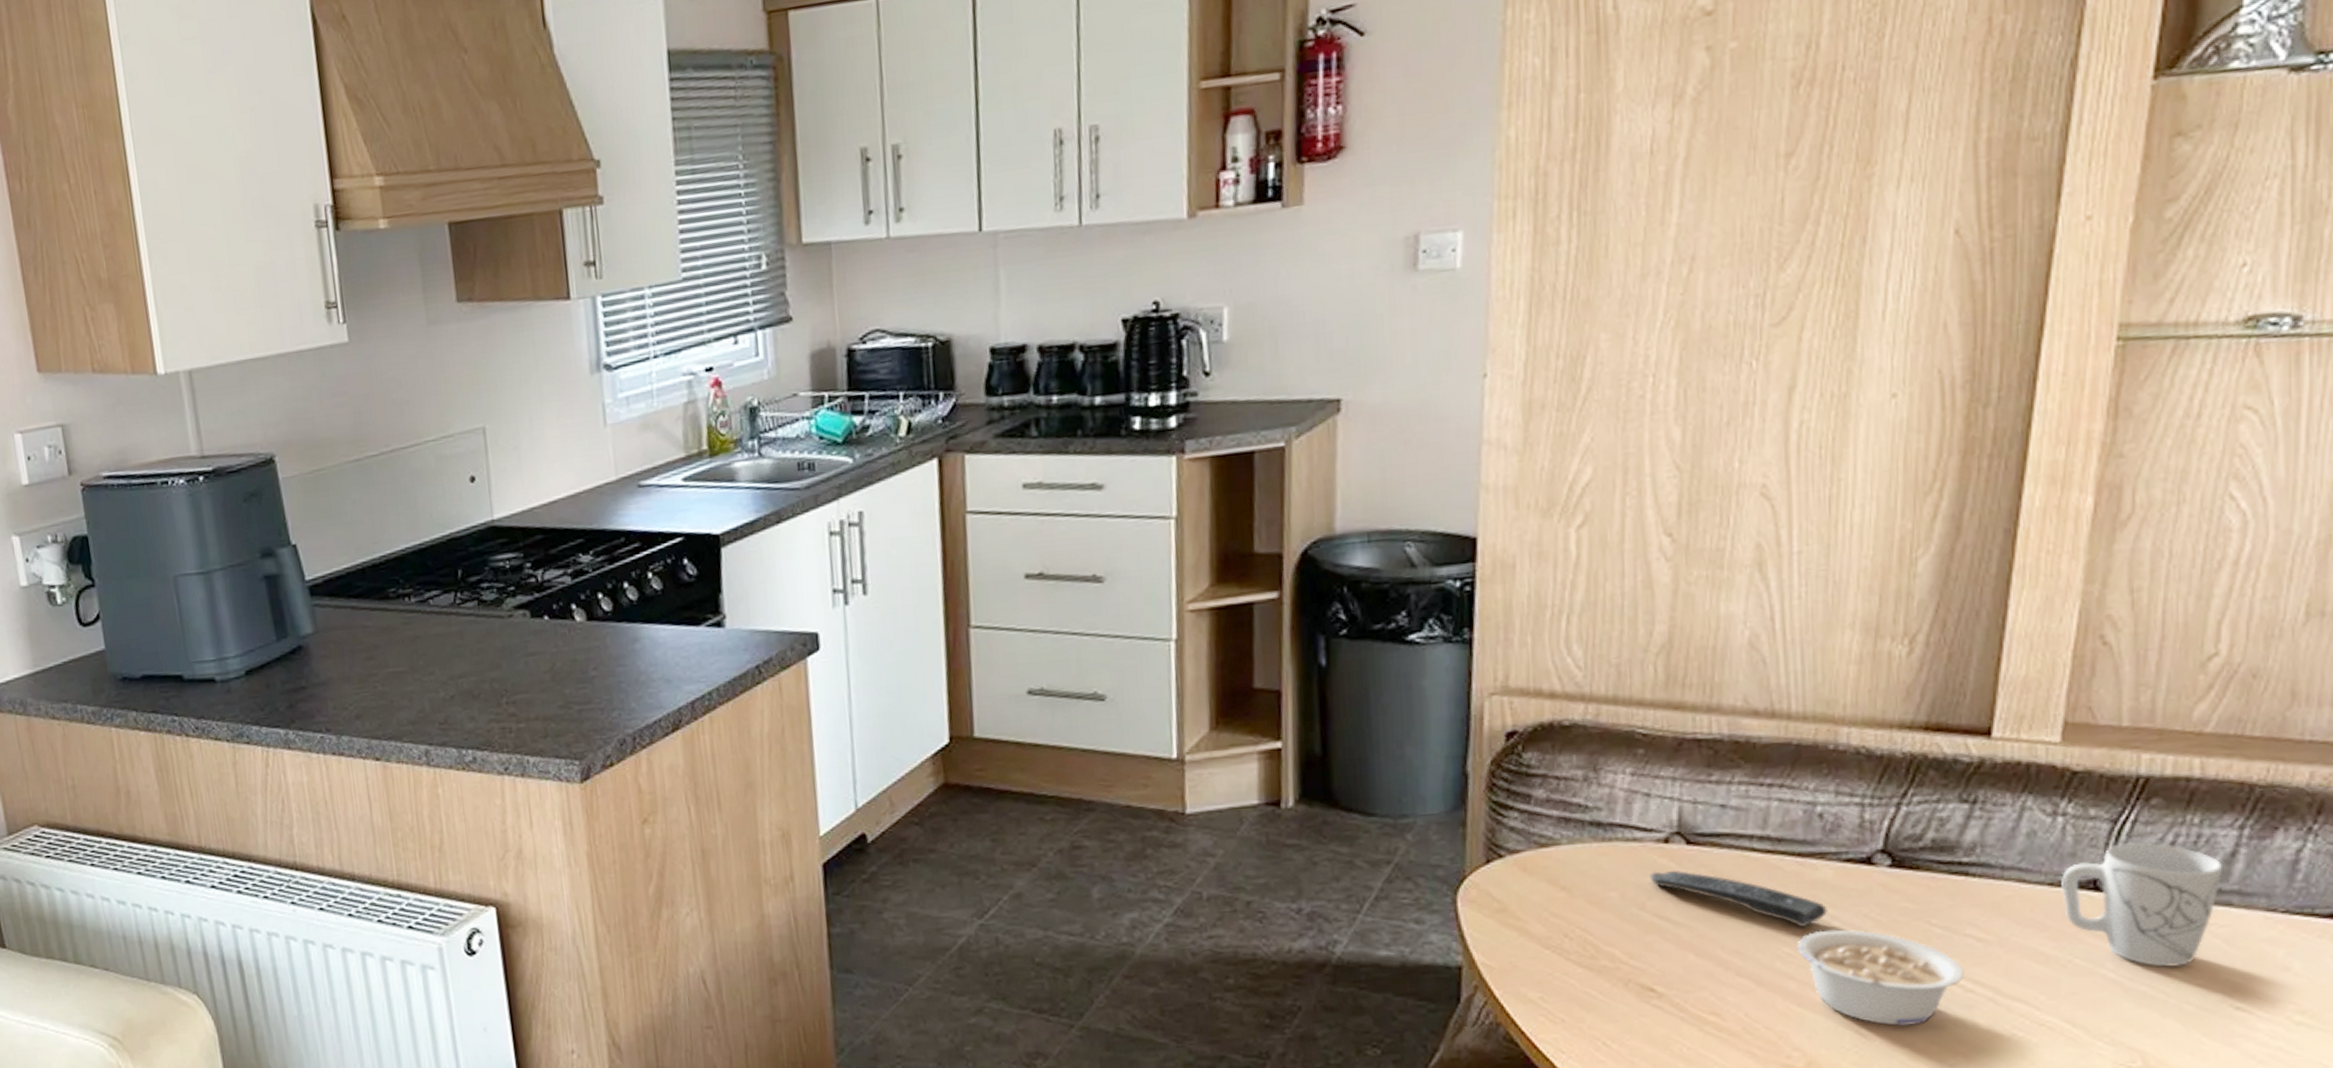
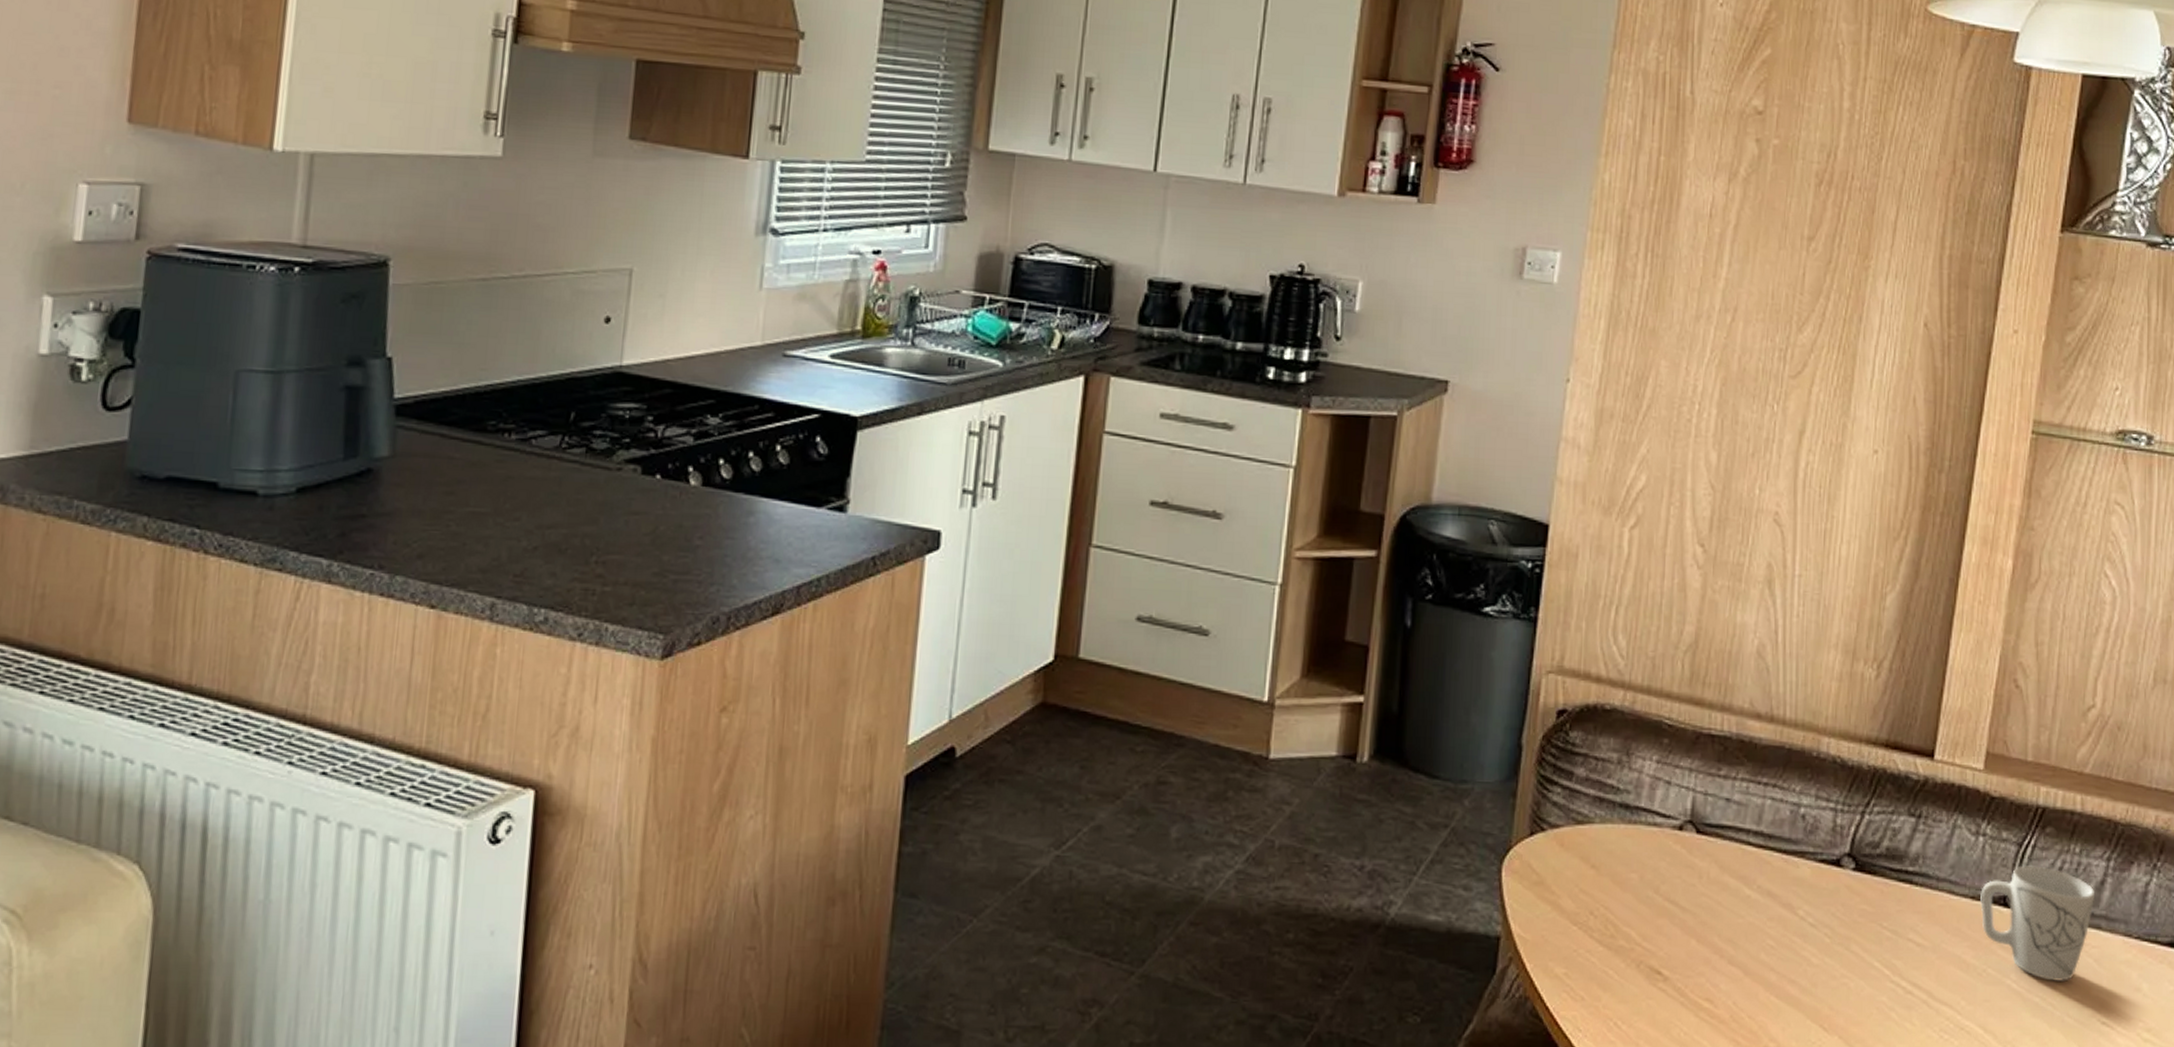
remote control: present [1650,871,1828,927] -> none [1665,856,1804,921]
legume: present [1796,929,1964,1027] -> none [1778,925,1906,1024]

